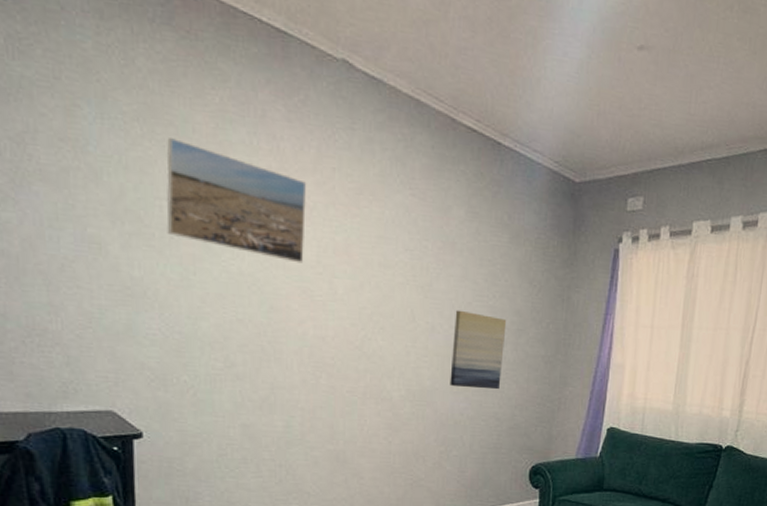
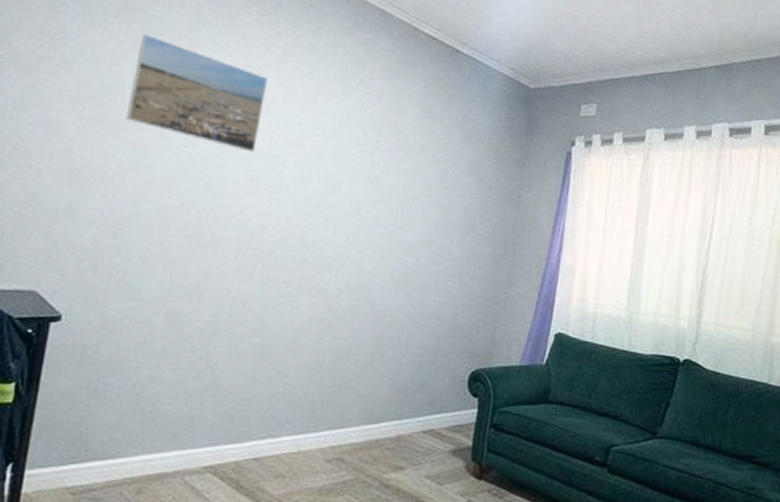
wall art: present [450,310,507,390] -> none [390,204,455,288]

